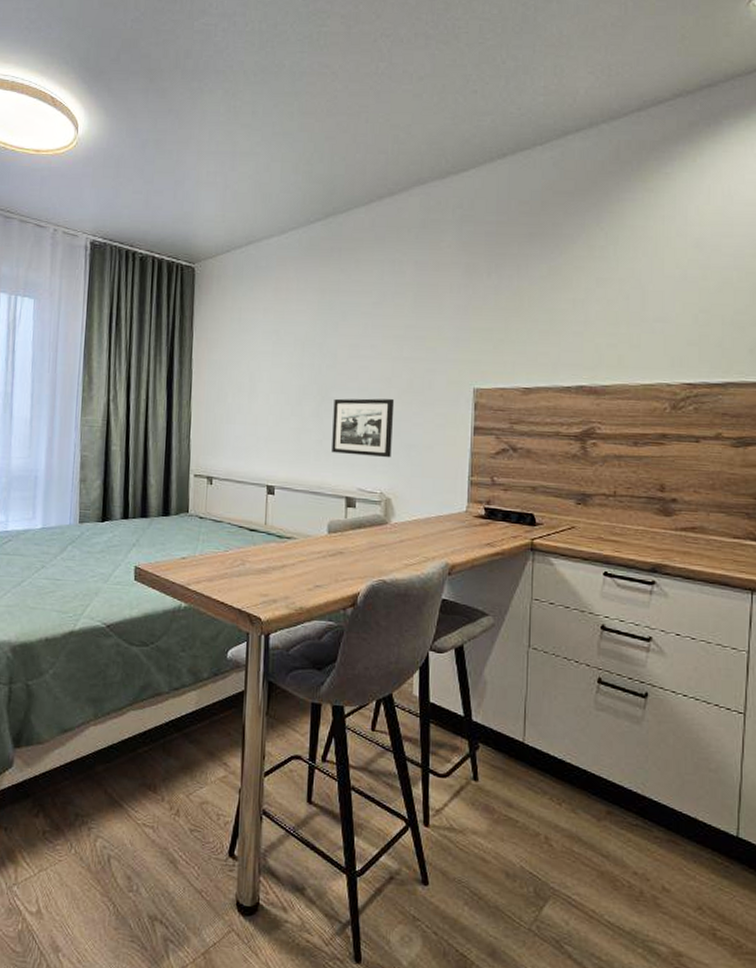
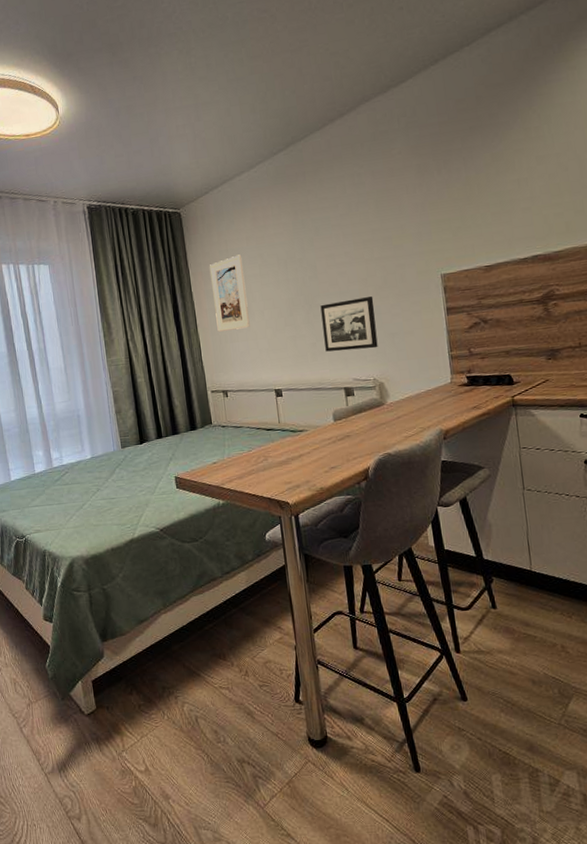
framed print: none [213,326,255,410] -> present [209,254,250,332]

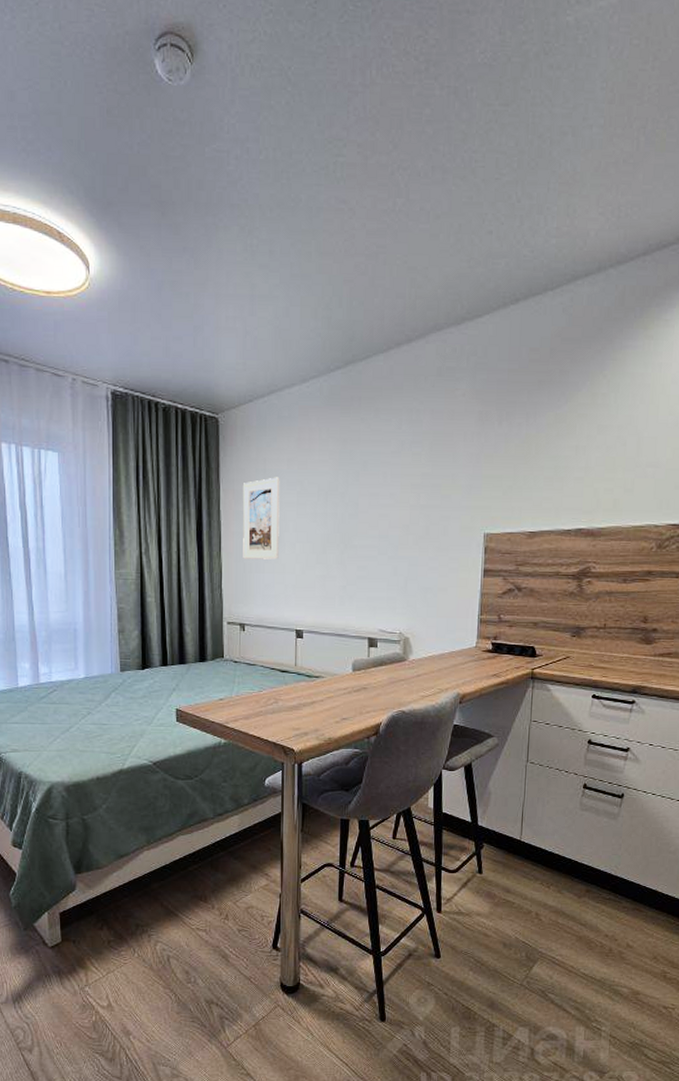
picture frame: present [320,296,378,352] -> none [355,545,412,601]

